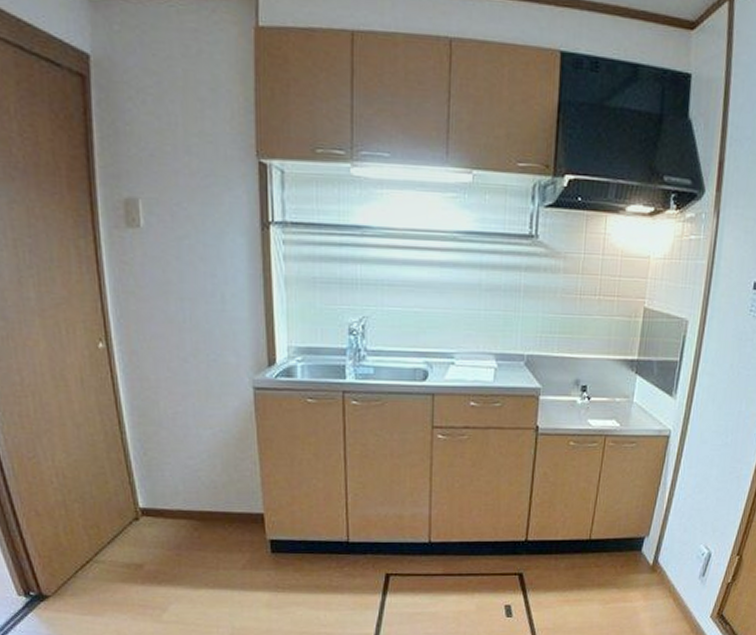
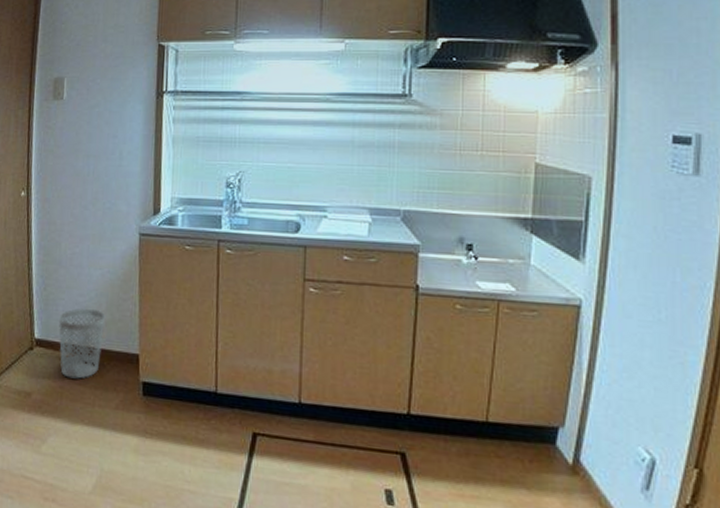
wastebasket: none [165,471,223,545] -> present [58,308,106,379]

